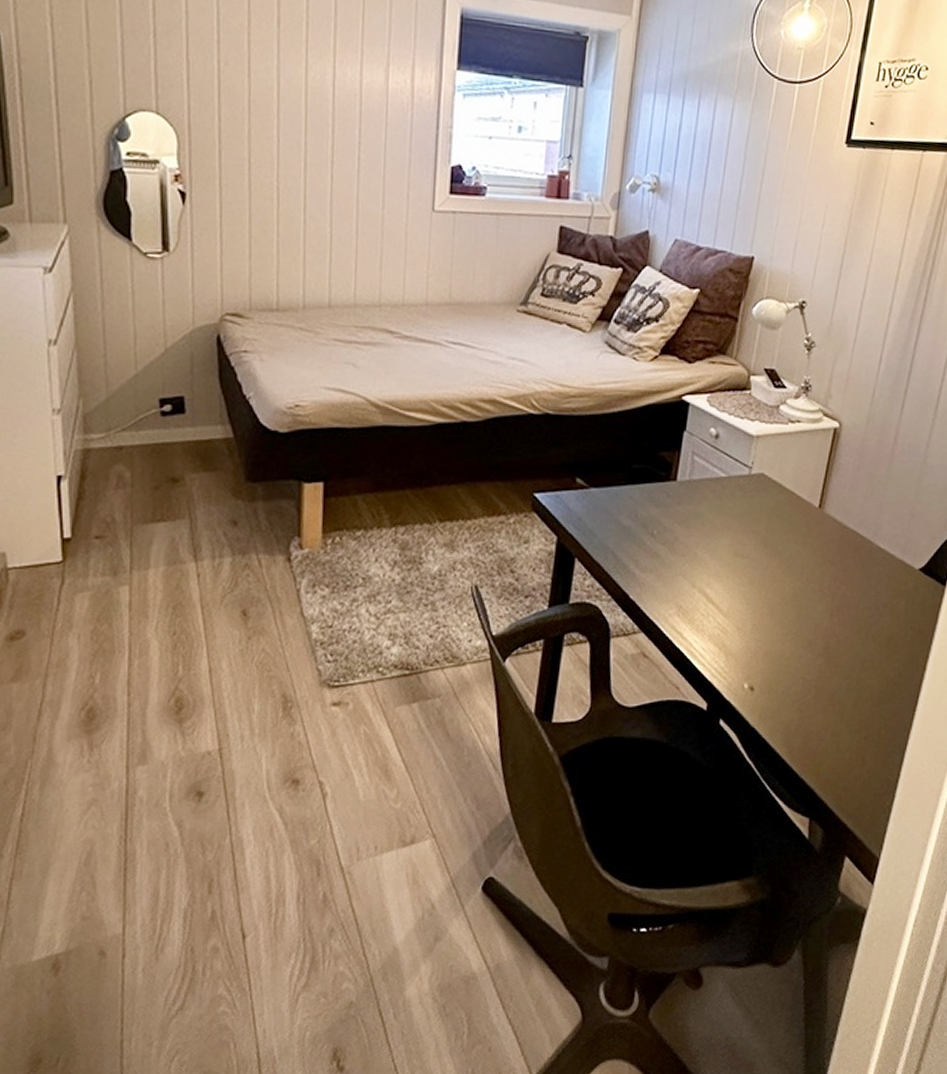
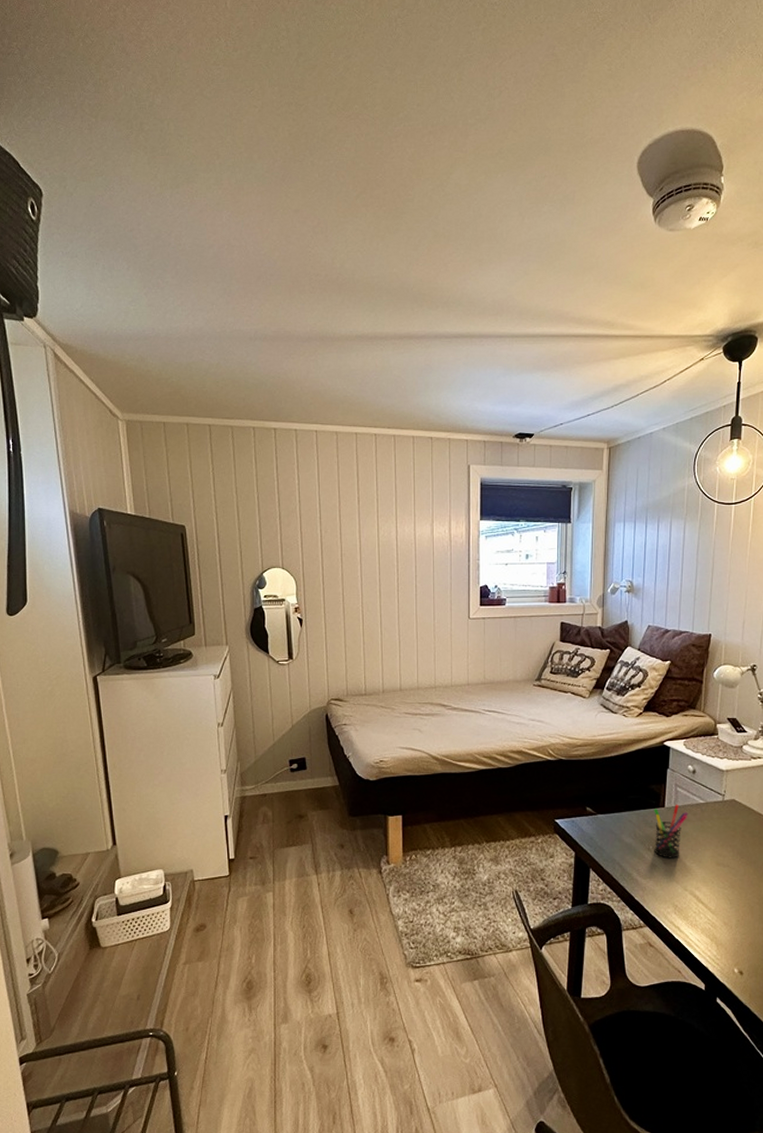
pen holder: none [658,477,706,547] -> present [654,804,689,858]

